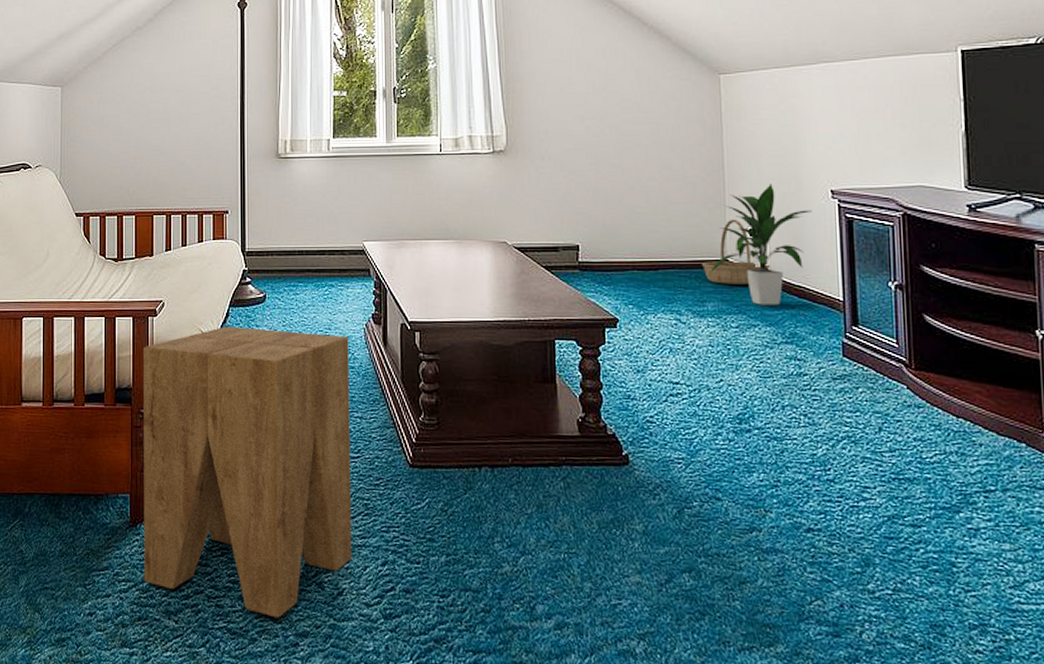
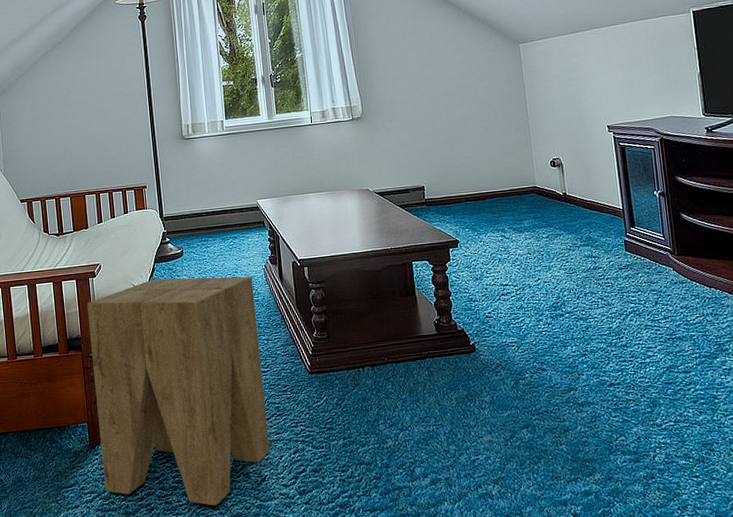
basket: present [701,219,771,285] -> none [517,154,569,206]
indoor plant: present [709,183,812,306] -> none [523,125,595,219]

